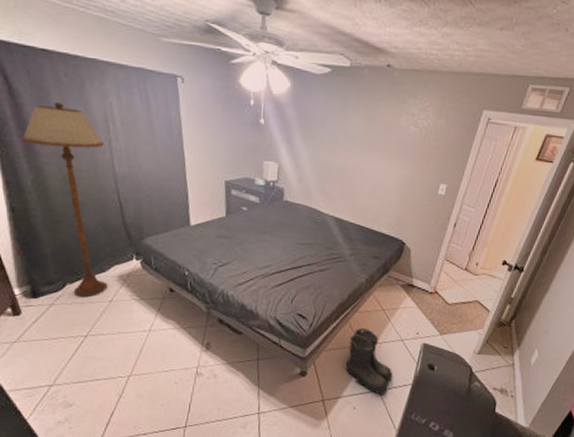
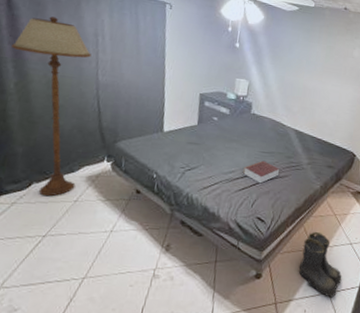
book: none [280,253,320,278] -> present [243,160,280,184]

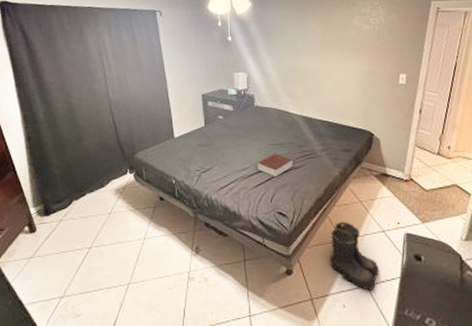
floor lamp: present [12,16,92,197] -> none [35,46,107,212]

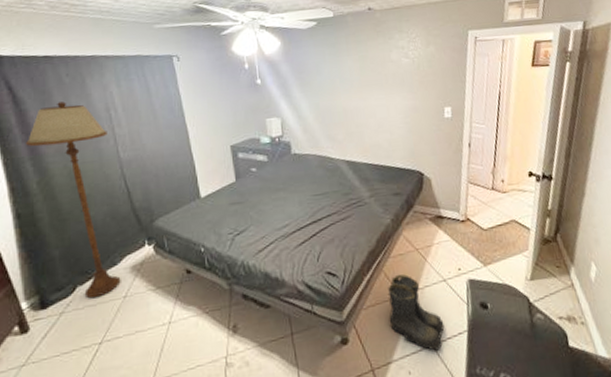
floor lamp: none [35,46,107,212] -> present [26,102,121,299]
book: present [257,153,294,177] -> none [298,204,340,232]

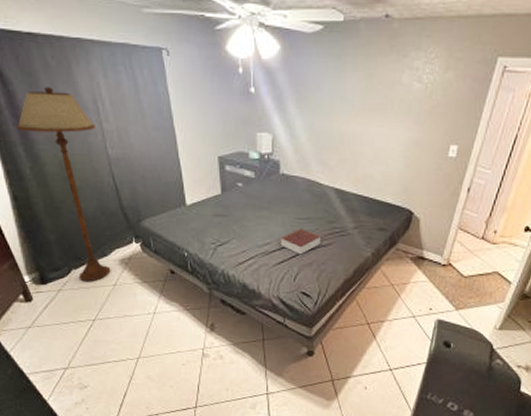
book: none [298,204,340,232] -> present [280,228,322,255]
boots: present [388,274,445,351] -> none [355,304,406,375]

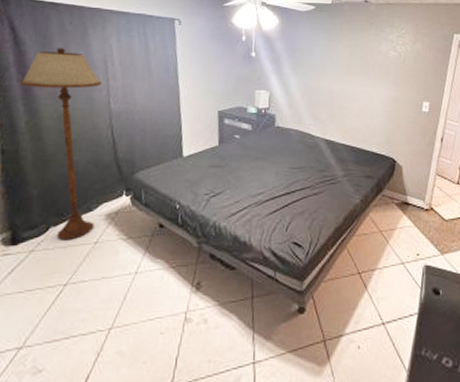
book: present [280,228,322,255] -> none [273,177,313,204]

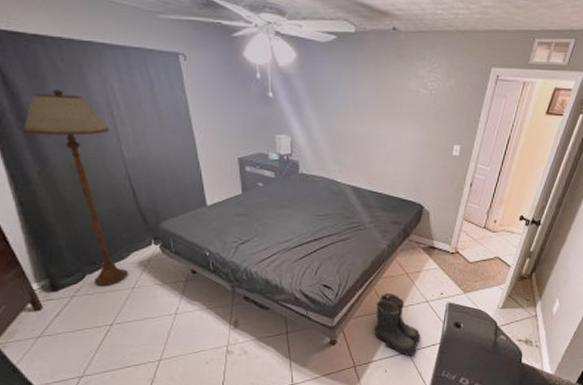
boots: none [347,252,397,329] -> present [375,292,421,356]

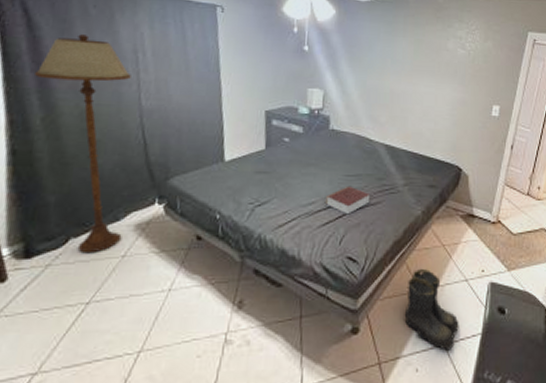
book: none [301,224,340,250] -> present [326,185,371,215]

